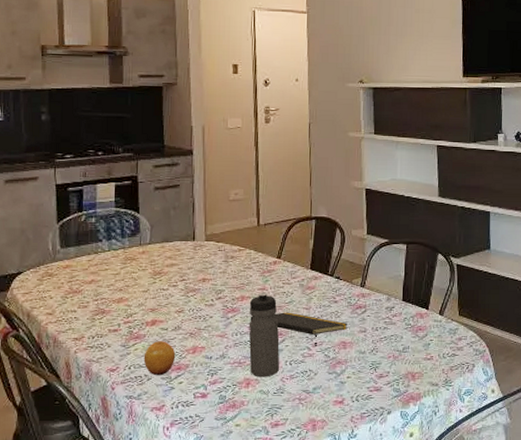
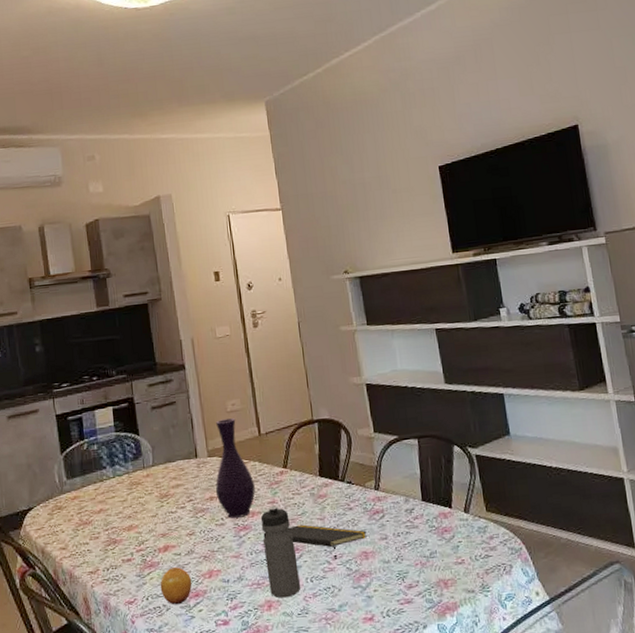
vase: none [209,207,248,300] -> present [215,418,255,518]

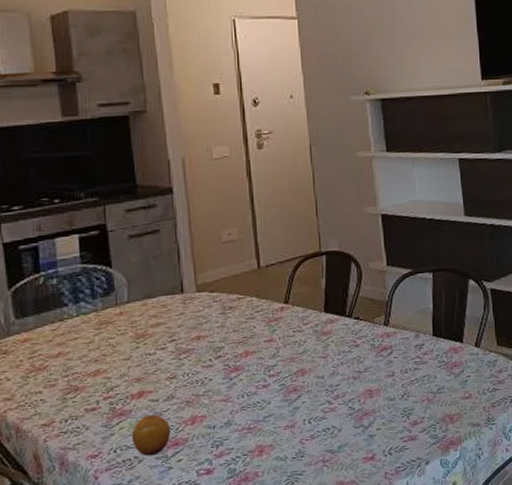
vase: present [215,418,255,518] -> none [204,249,251,359]
water bottle: present [260,505,301,598] -> none [255,343,298,443]
notepad: present [263,524,367,559] -> none [257,363,373,399]

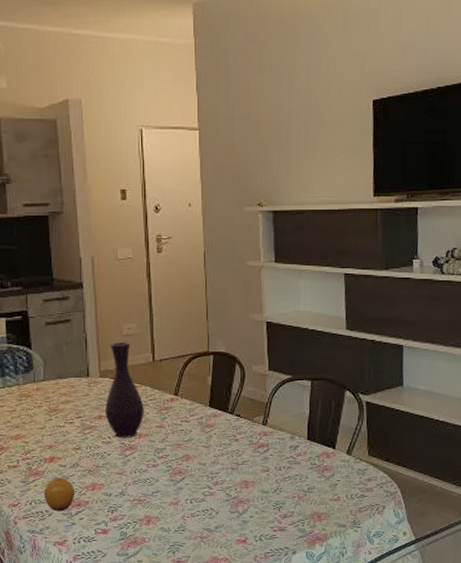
vase: none [204,249,251,359] -> present [105,342,144,438]

